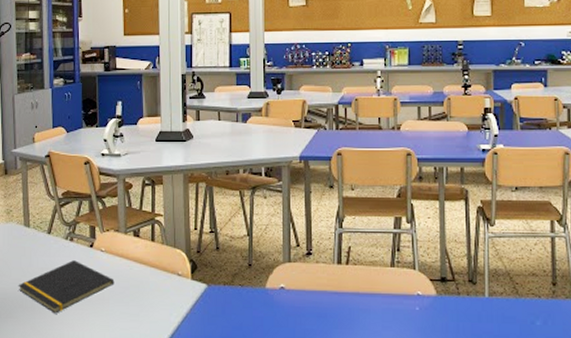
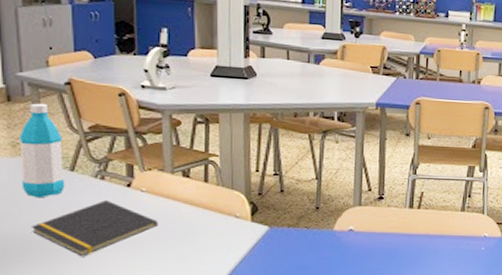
water bottle: none [12,175,44,259] -> present [19,103,65,198]

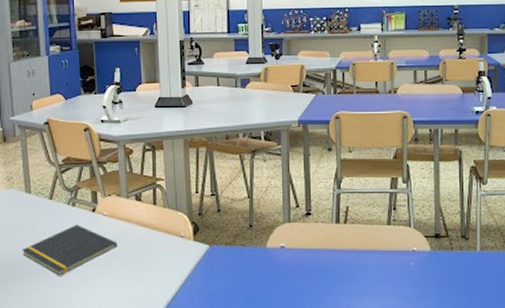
water bottle: present [19,103,65,198] -> none [12,142,46,225]

